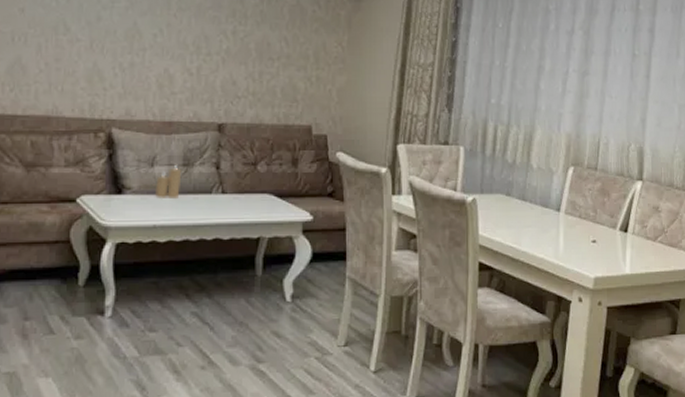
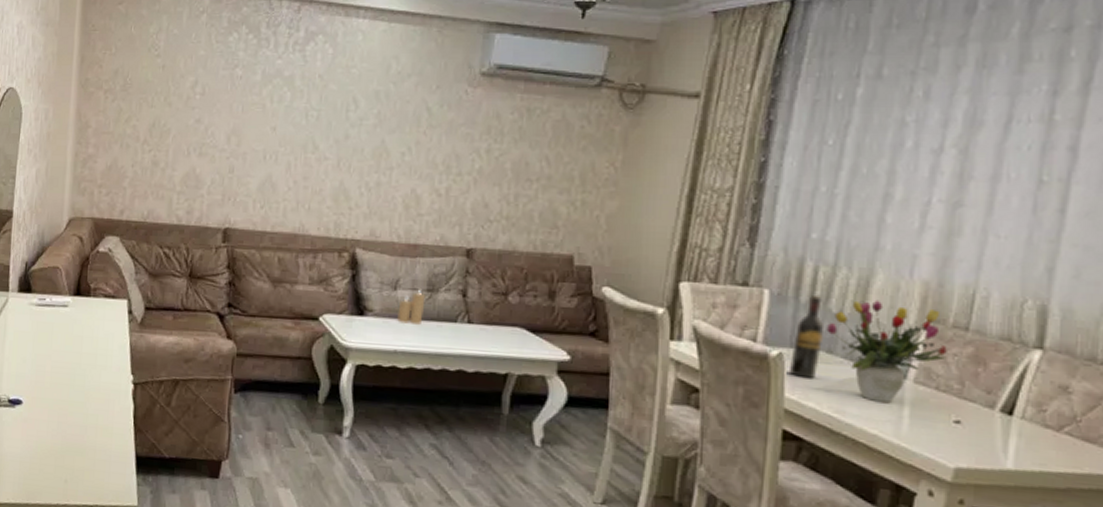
wine bottle: none [481,149,504,218] -> present [790,294,825,379]
flower arrangement: none [505,150,585,232] -> present [827,300,947,404]

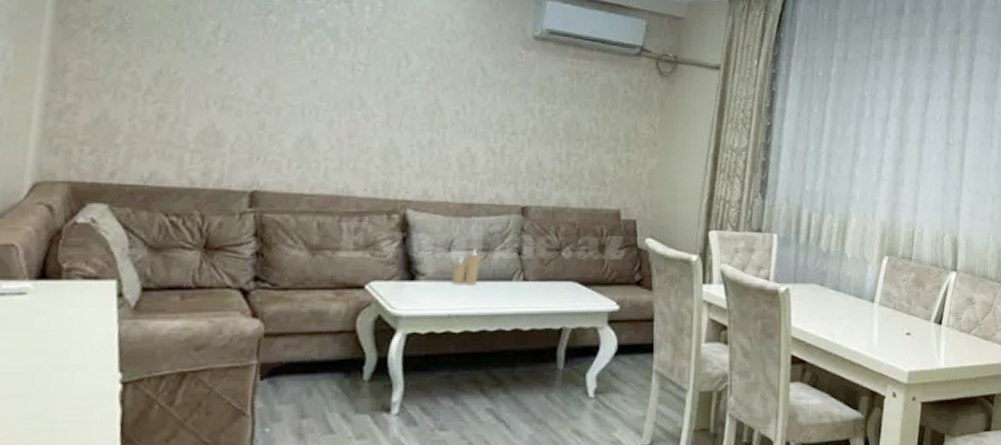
wine bottle: present [790,294,825,379] -> none [795,237,818,309]
flower arrangement: present [827,300,947,404] -> none [819,239,899,324]

